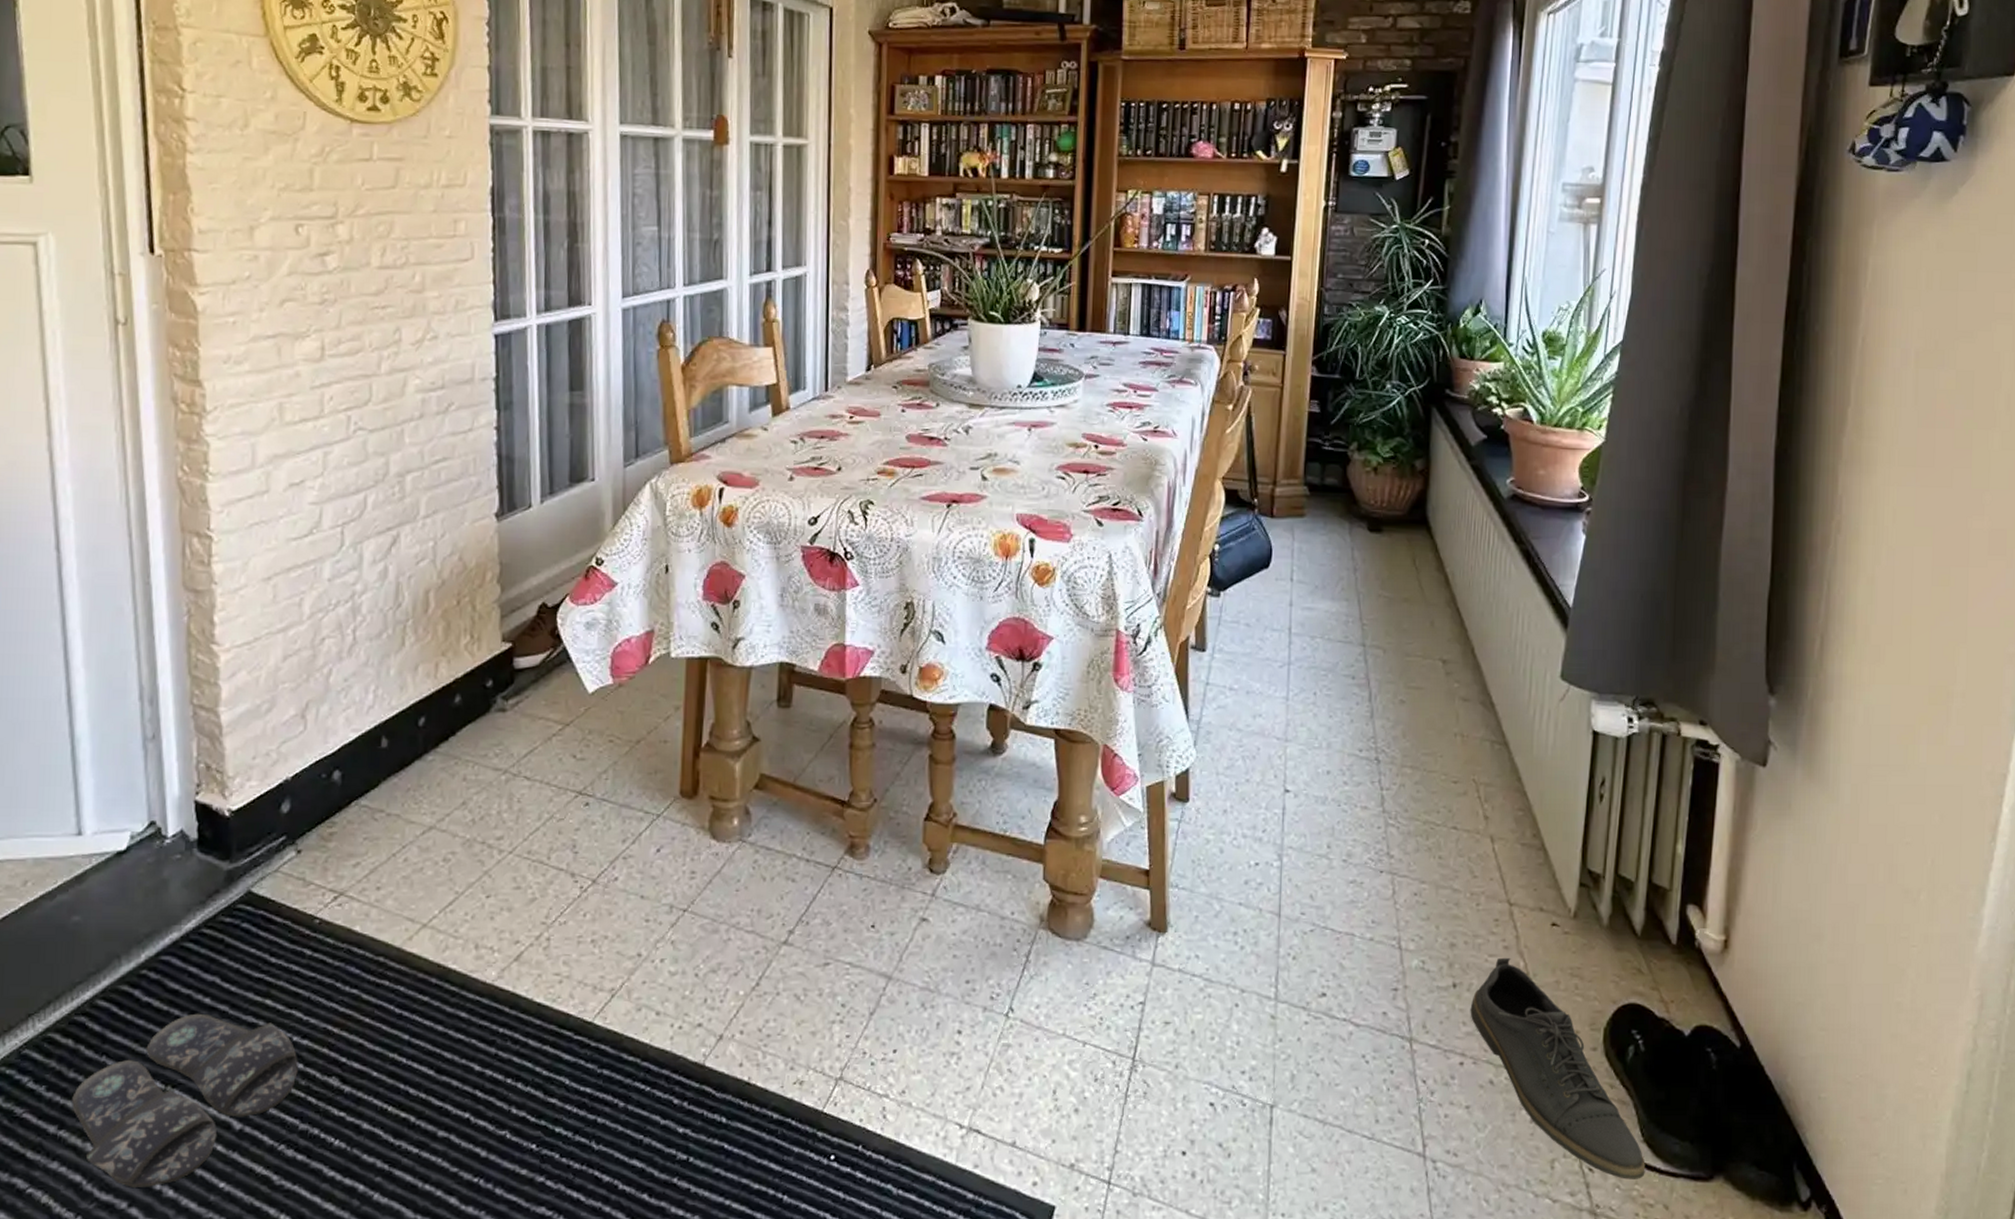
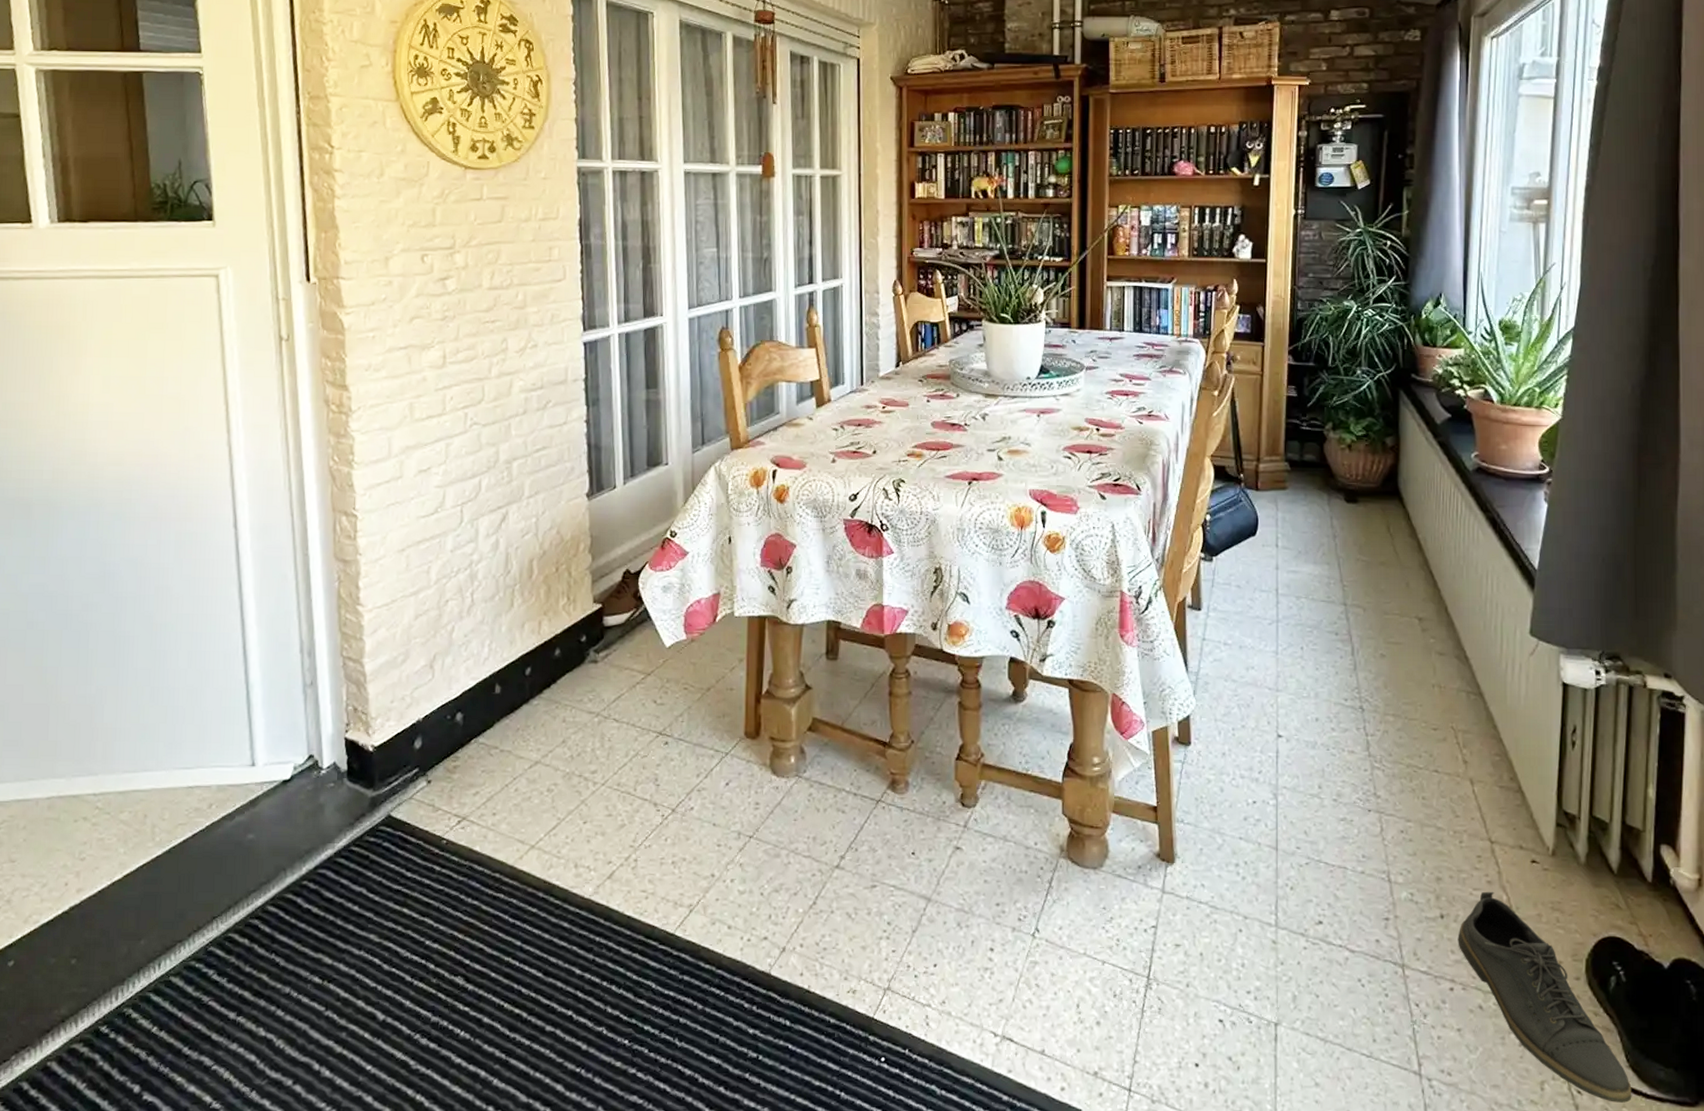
slippers: present [72,1013,298,1187] -> none [248,919,430,1068]

